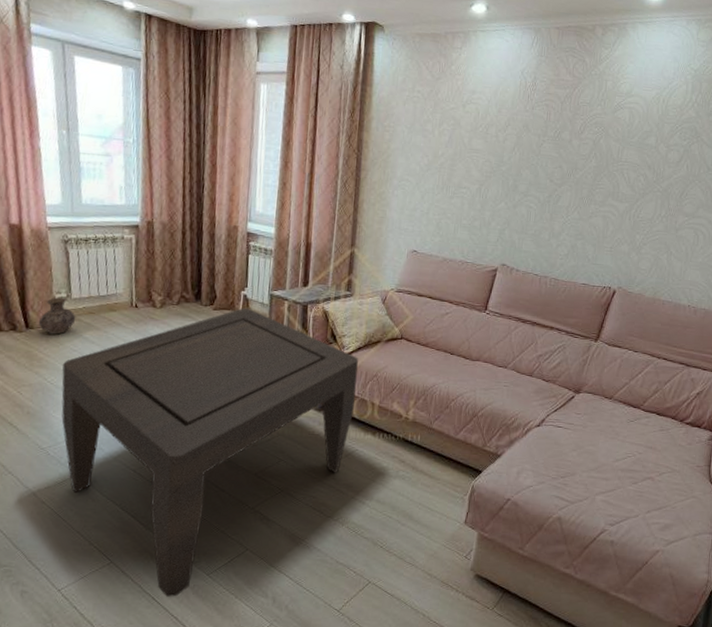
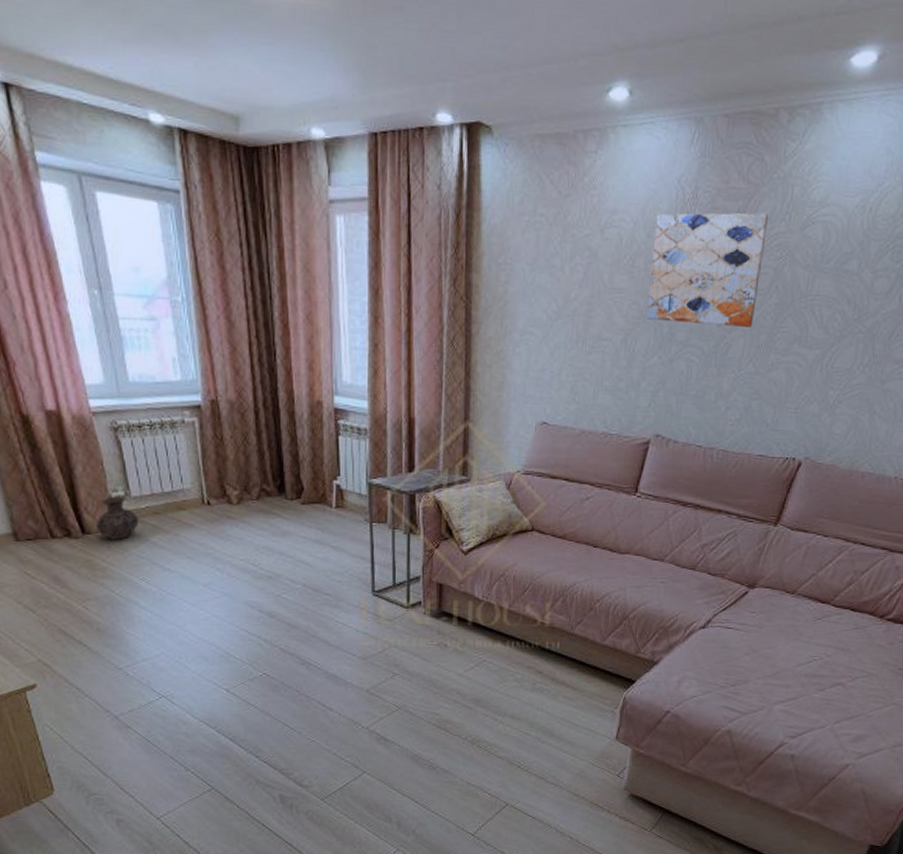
coffee table: present [61,307,358,597] -> none [129,500,481,823]
wall art: none [496,95,588,183] -> present [646,213,768,327]

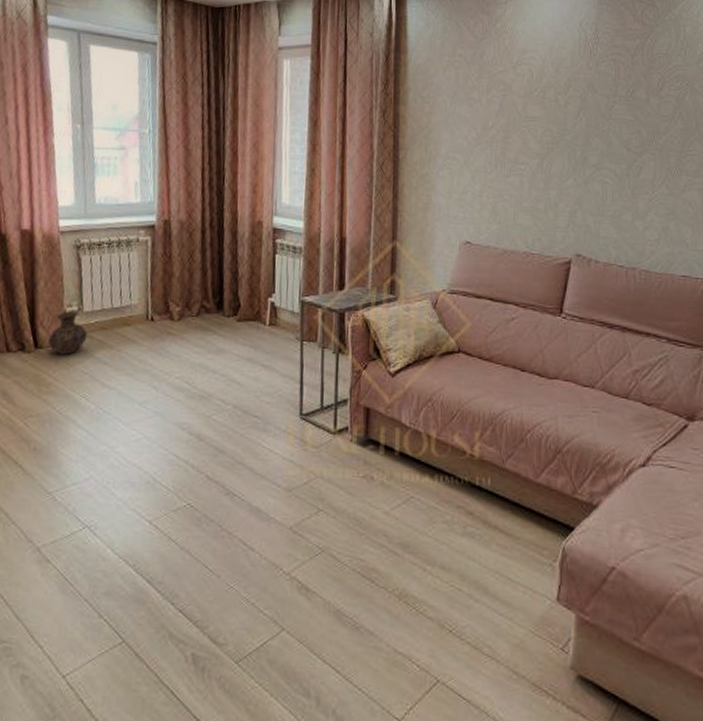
wall art: present [646,213,768,327] -> none [559,49,665,151]

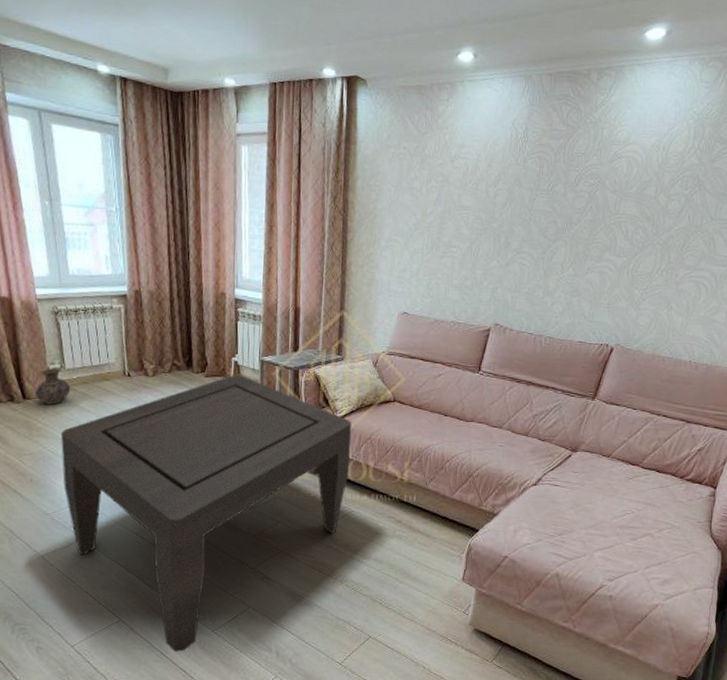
coffee table: none [70,317,408,692] -> present [60,374,351,652]

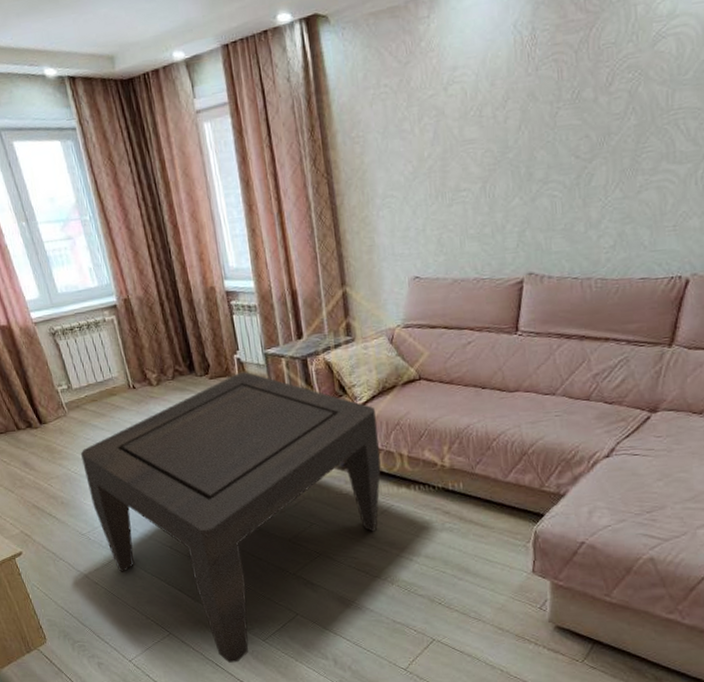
ceramic jug: present [36,368,71,405] -> none [49,390,82,427]

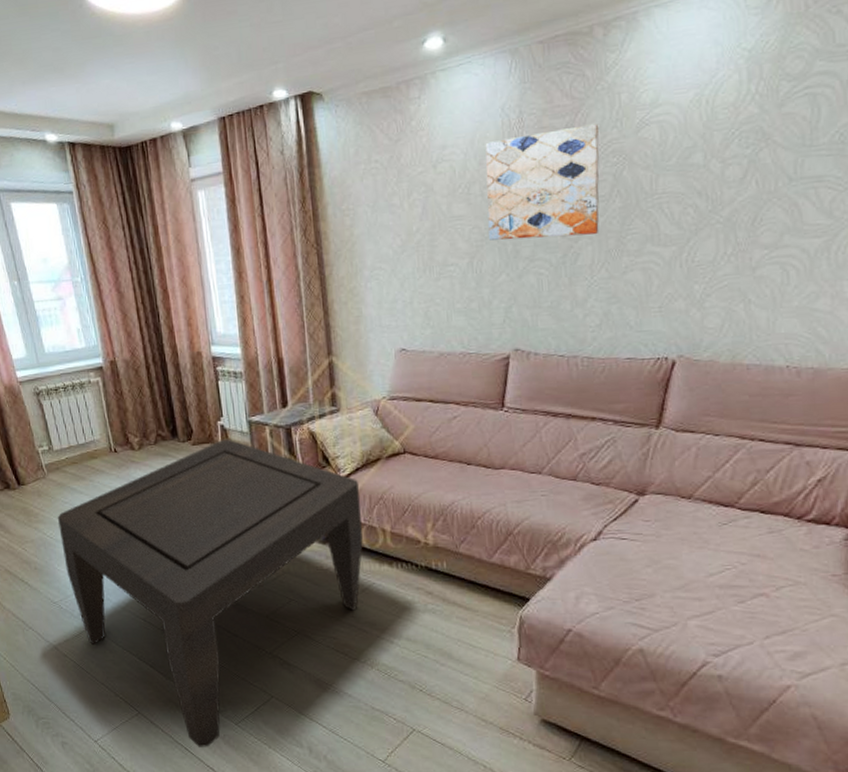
wall art: none [497,38,614,164] -> present [485,124,600,241]

